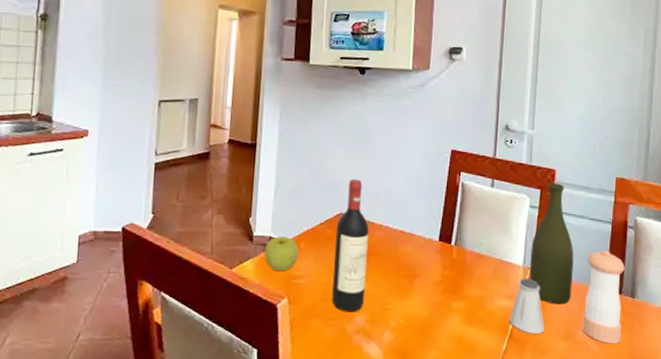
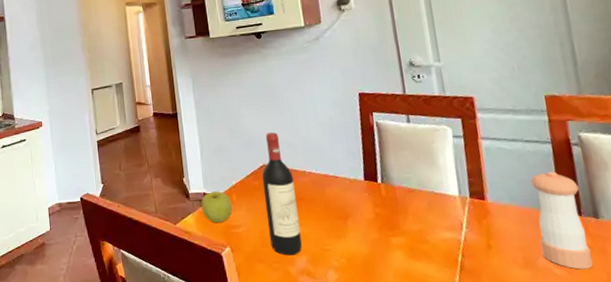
saltshaker: present [509,278,544,334] -> none [456,208,499,264]
bottle: present [529,182,574,305] -> none [463,110,522,232]

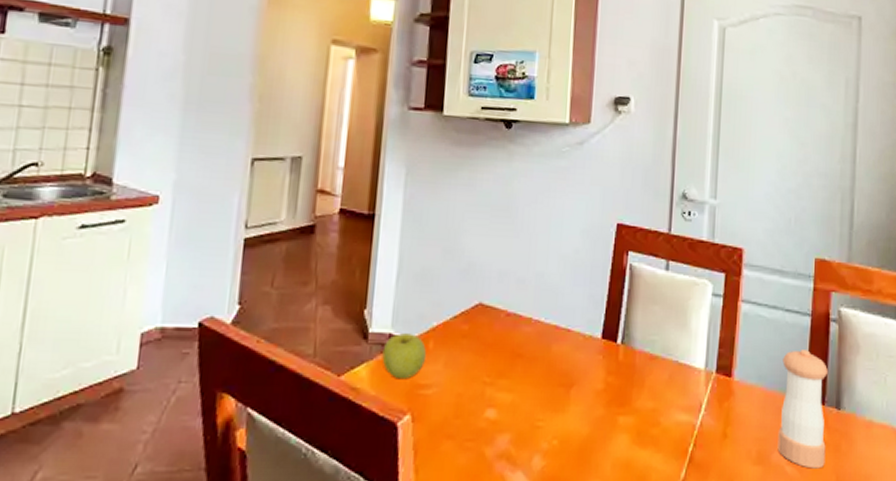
wine bottle: present [261,132,302,256] -> none [467,260,515,432]

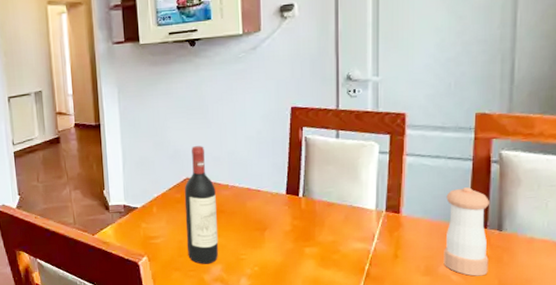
apple: present [382,333,427,380] -> none [121,203,153,234]
wine bottle: none [467,260,515,432] -> present [184,146,219,265]

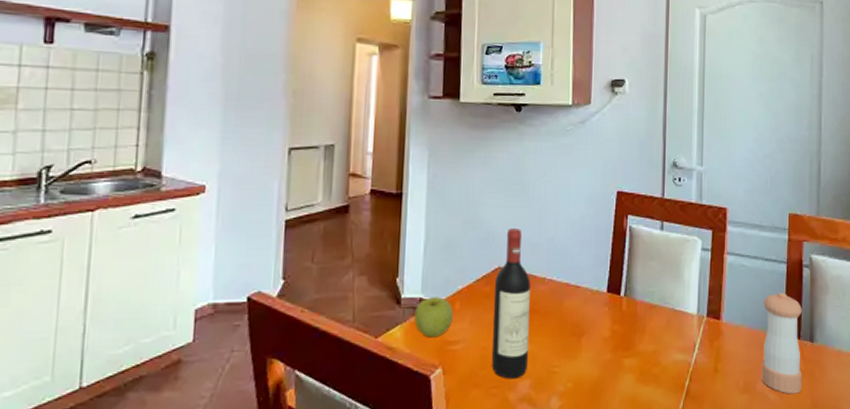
apple: none [121,203,153,234] -> present [414,297,454,338]

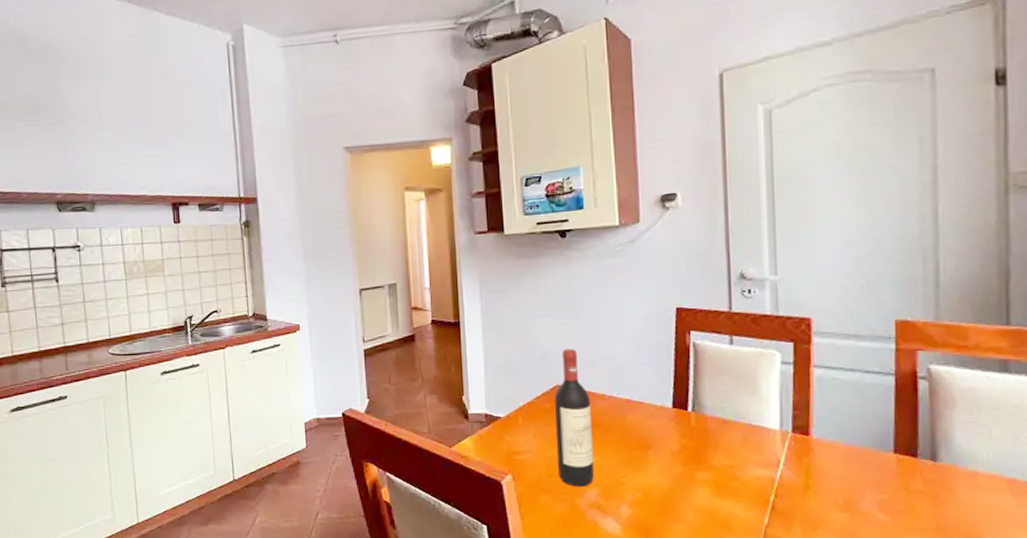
apple: present [414,297,454,338] -> none [481,413,518,448]
pepper shaker: present [761,293,802,394] -> none [865,407,922,516]

